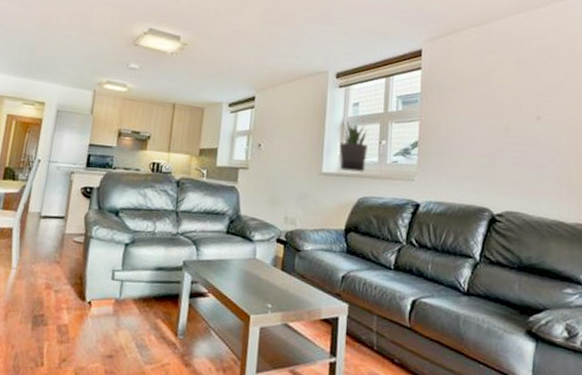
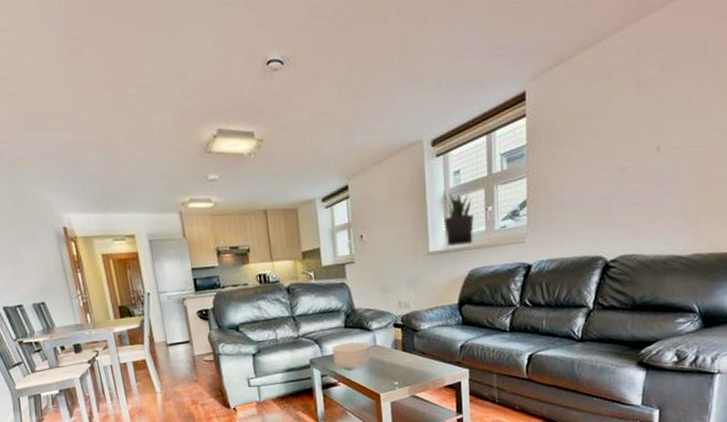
bowl: none [207,249,249,282] -> present [332,342,371,370]

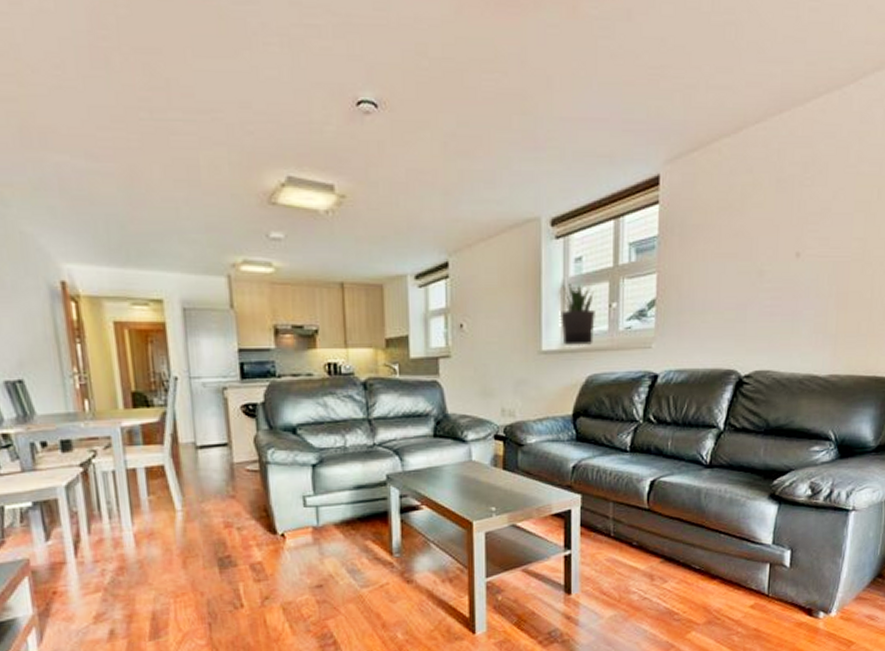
bowl: present [332,342,371,370] -> none [416,455,464,491]

